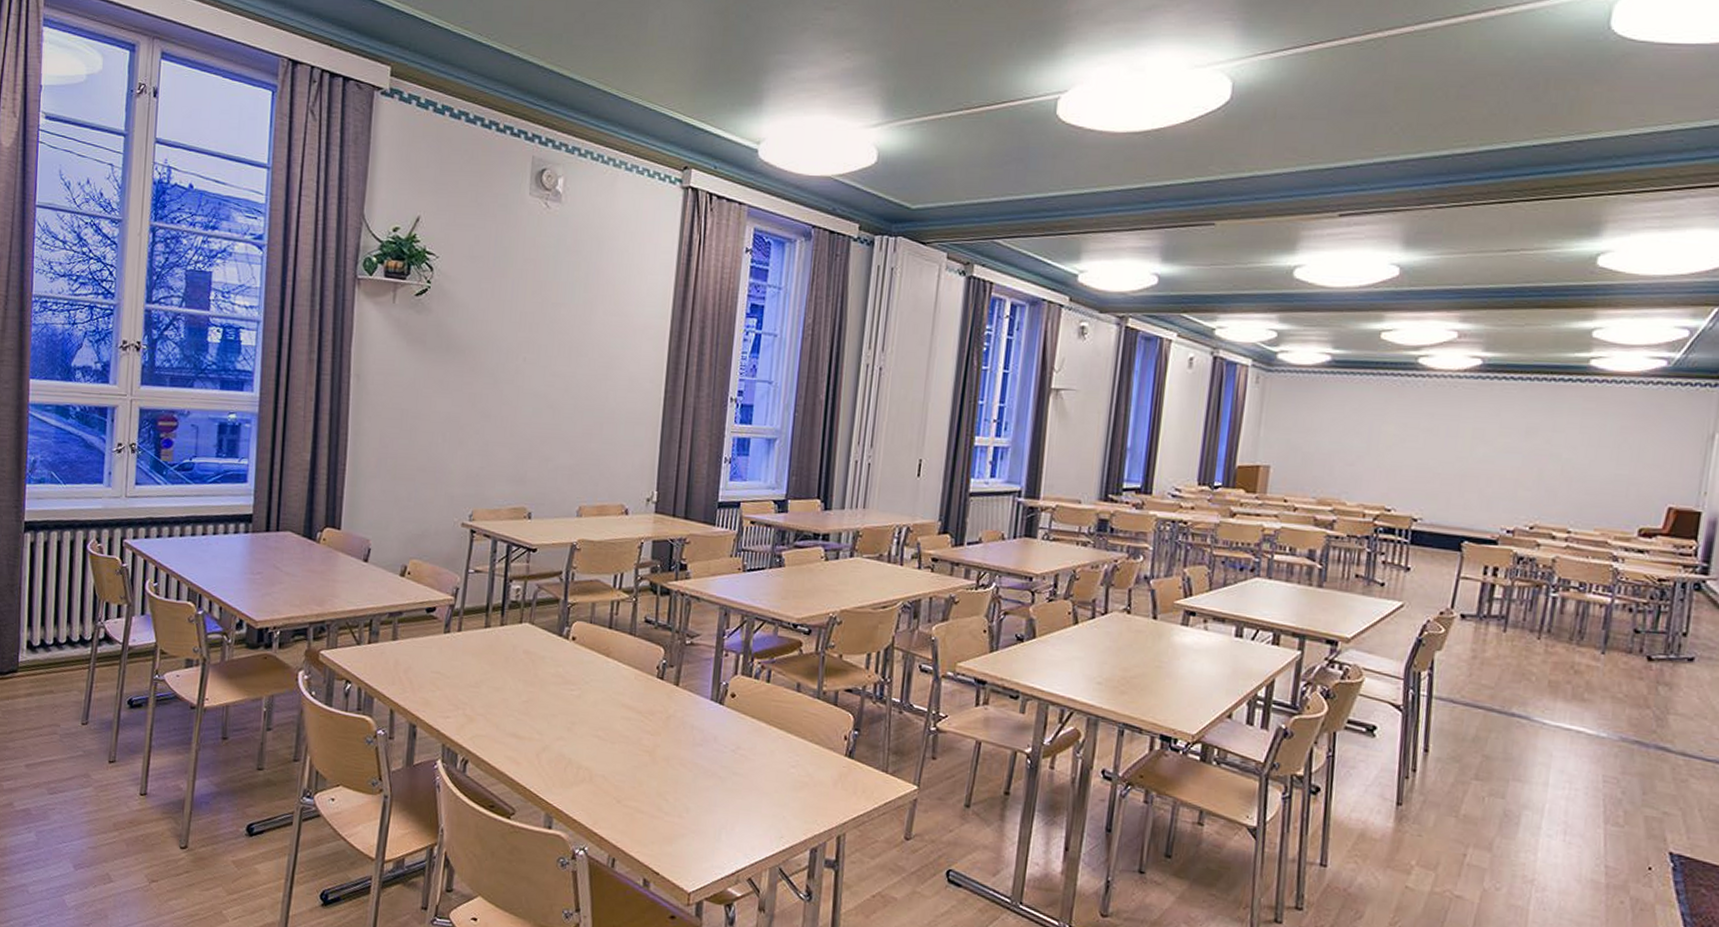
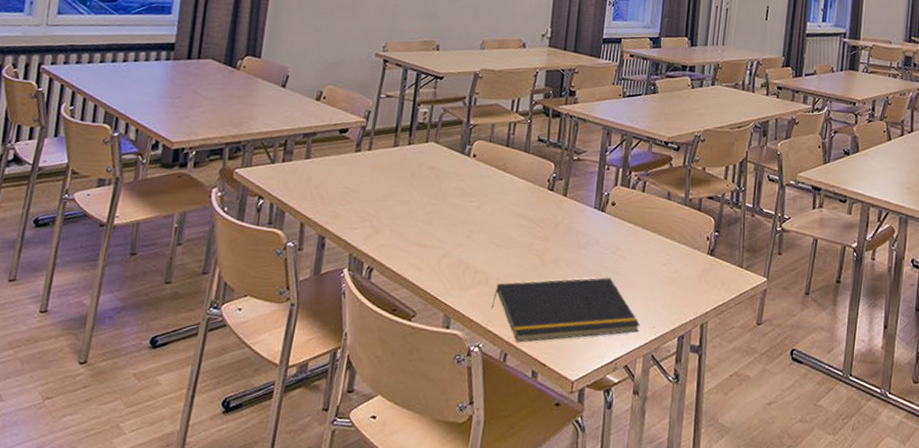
notepad: none [597,779,766,848] -> present [491,277,641,343]

